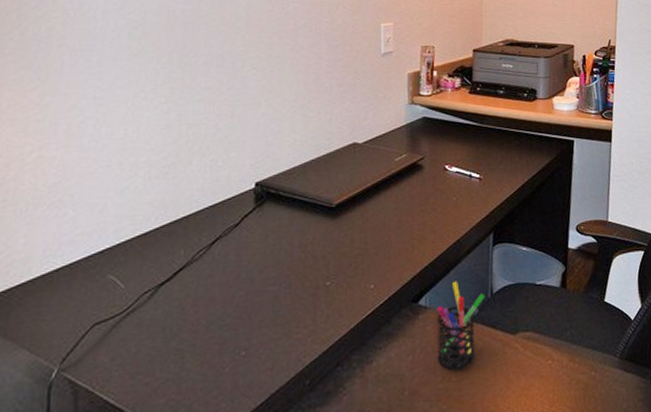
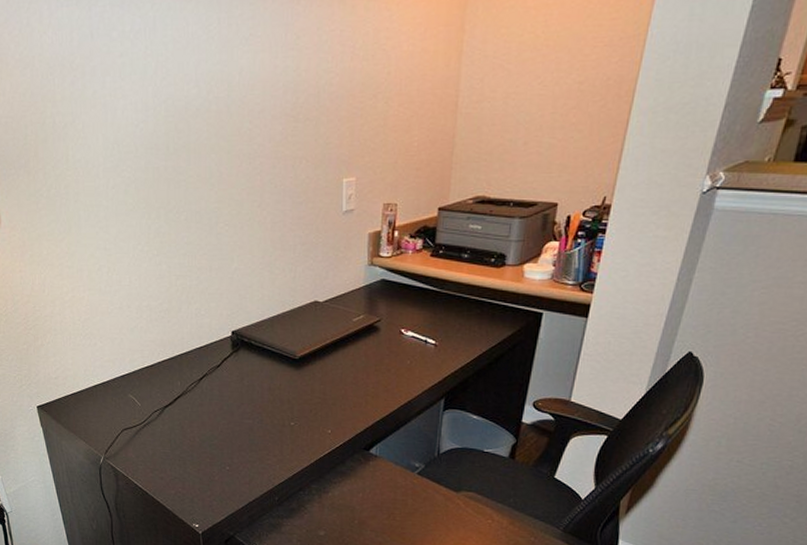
pen holder: present [436,281,486,371] -> none [384,437,432,512]

